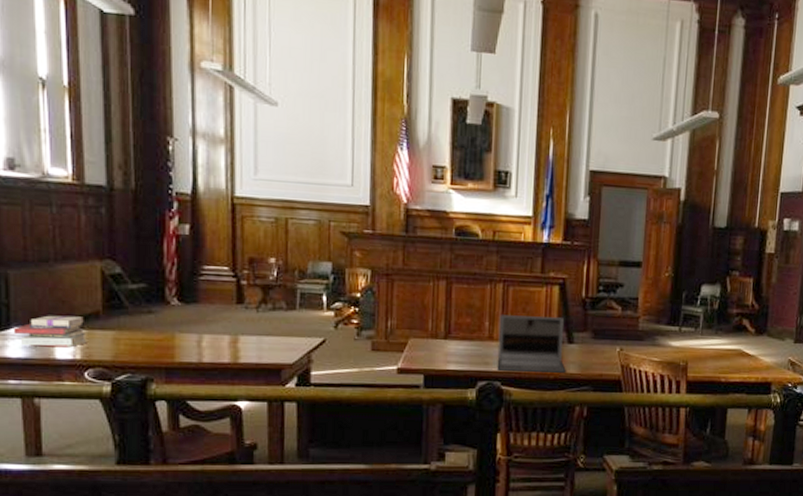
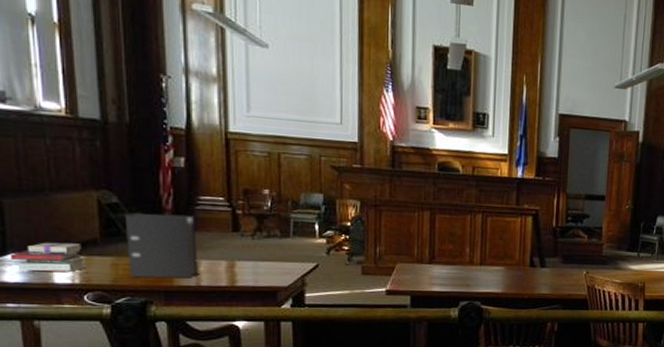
binder: none [127,284,201,355] -> present [124,213,199,279]
laptop: present [497,313,566,373] -> none [477,241,539,294]

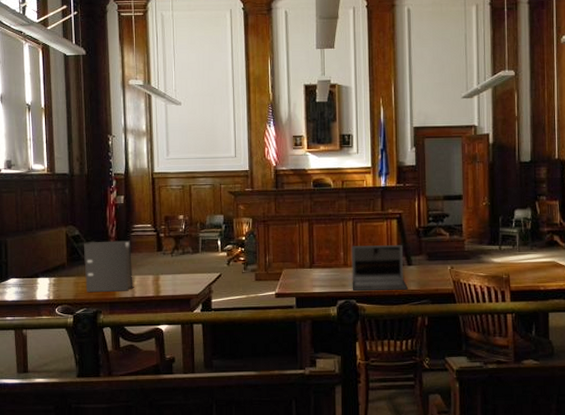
books: present [10,242,84,273] -> none [10,268,56,292]
laptop: none [477,241,539,294] -> present [351,245,408,291]

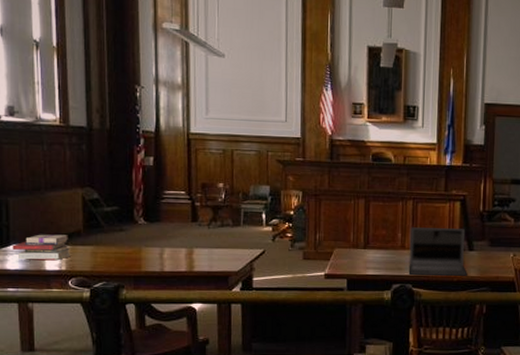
books: none [10,268,56,292] -> present [12,234,70,261]
binder: present [83,240,133,293] -> none [103,207,163,265]

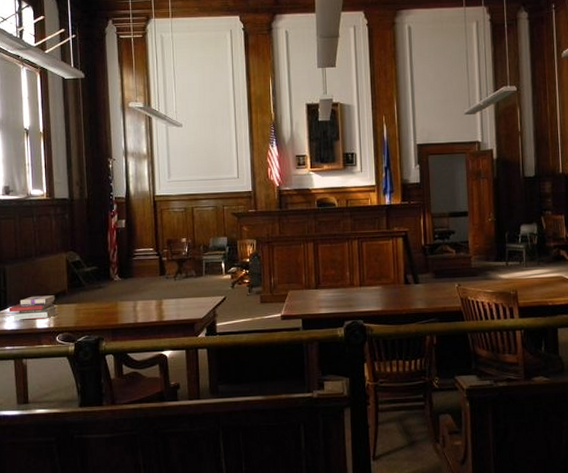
laptop: present [408,226,467,277] -> none [357,263,415,311]

